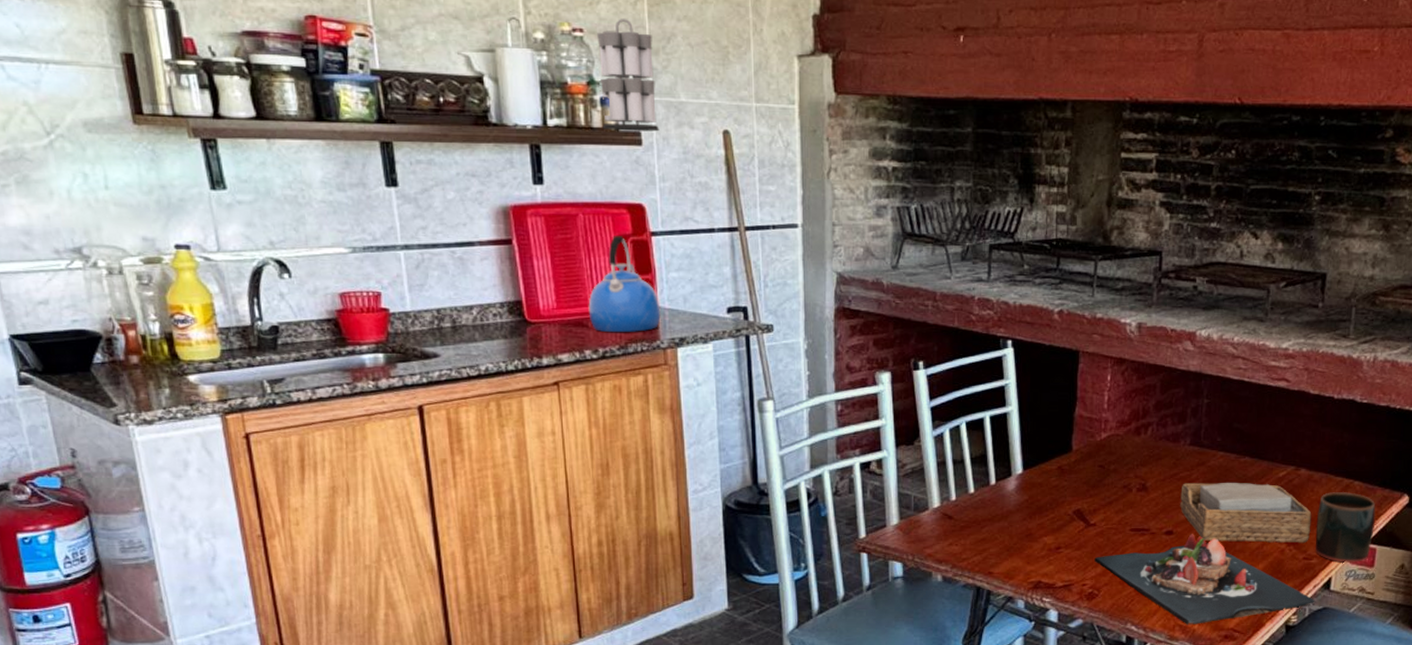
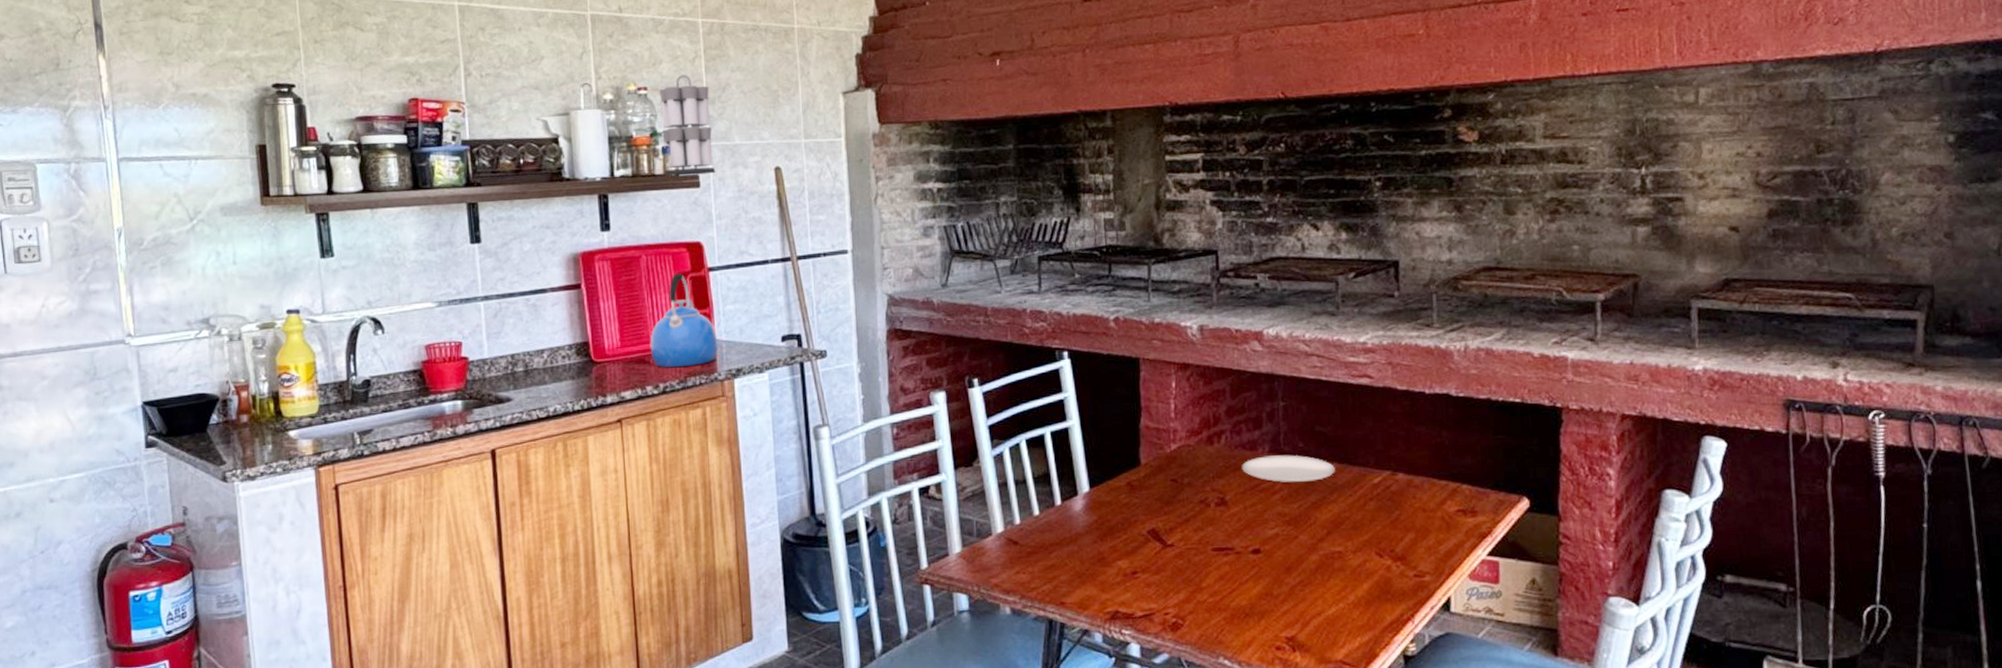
platter: present [1094,534,1316,626] -> none [1176,552,1436,658]
plate: none [1164,448,1247,474] -> present [1242,455,1335,483]
napkin holder: present [1180,483,1312,544] -> none [1264,492,1419,560]
mug: present [1315,492,1376,563] -> none [1423,497,1494,579]

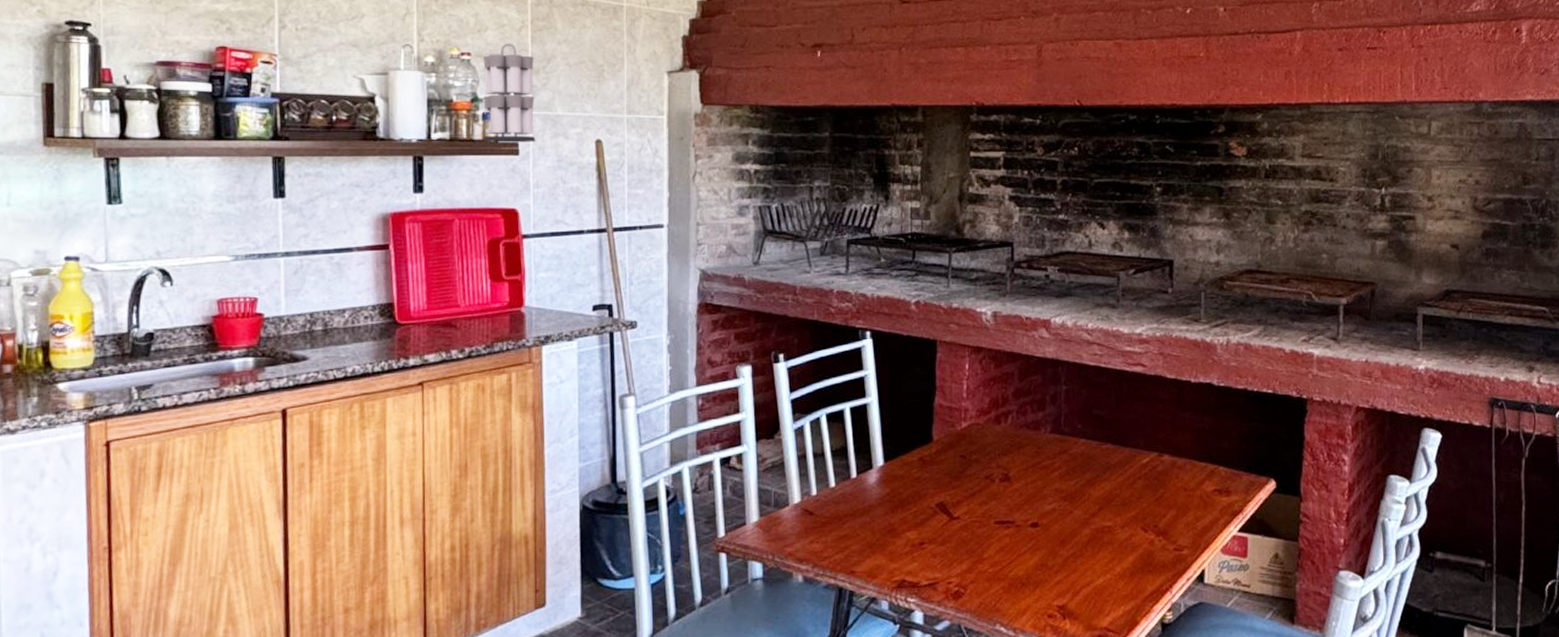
kettle: present [650,273,718,368] -> none [457,239,528,333]
plate: present [1242,455,1335,483] -> none [1025,435,1109,462]

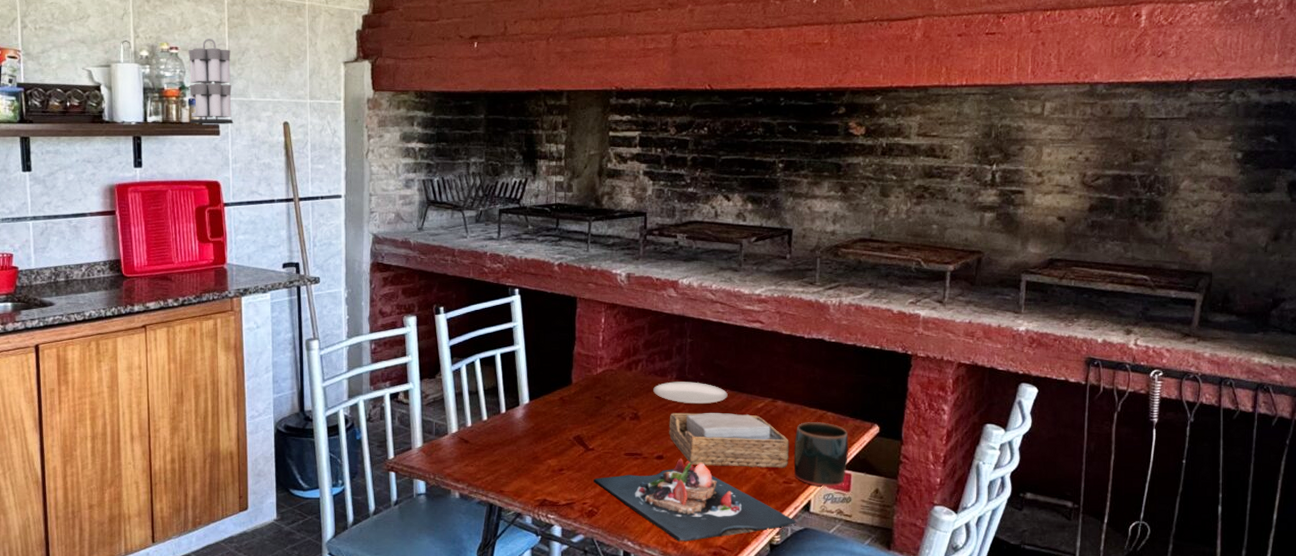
platter: none [959,525,1191,625] -> present [593,458,797,542]
plate: none [1025,435,1109,462] -> present [653,382,728,405]
napkin holder: none [1044,471,1179,534] -> present [669,413,789,469]
mug: none [1183,478,1244,553] -> present [793,422,848,487]

